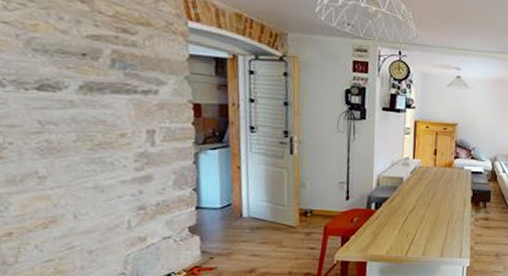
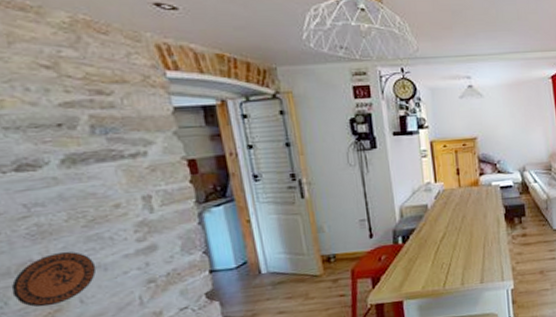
decorative plate: none [13,169,94,217] -> present [11,251,97,308]

